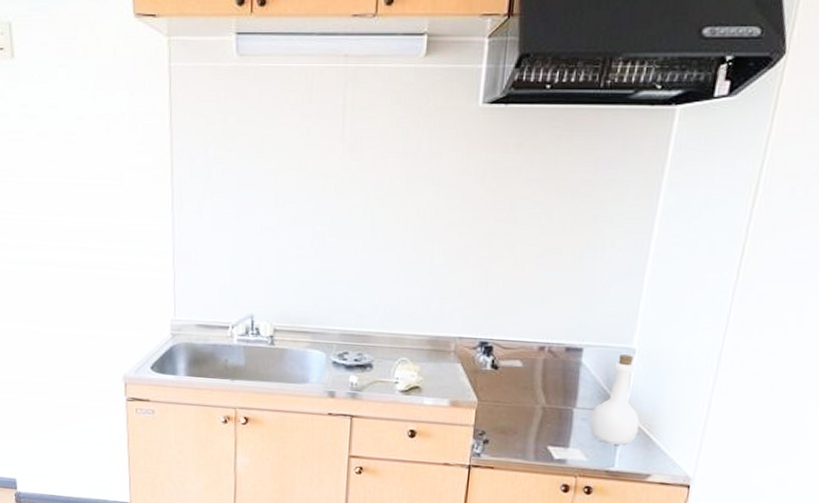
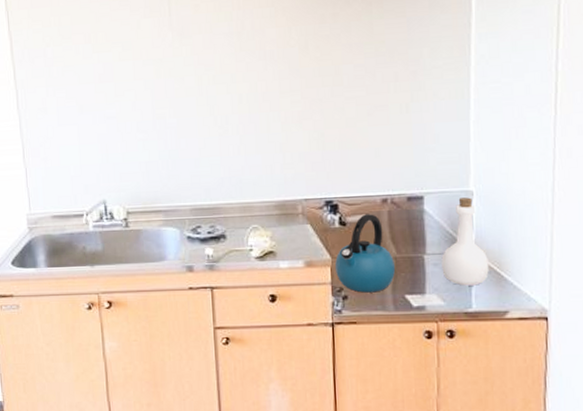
kettle: none [480,360,543,440] -> present [335,214,396,293]

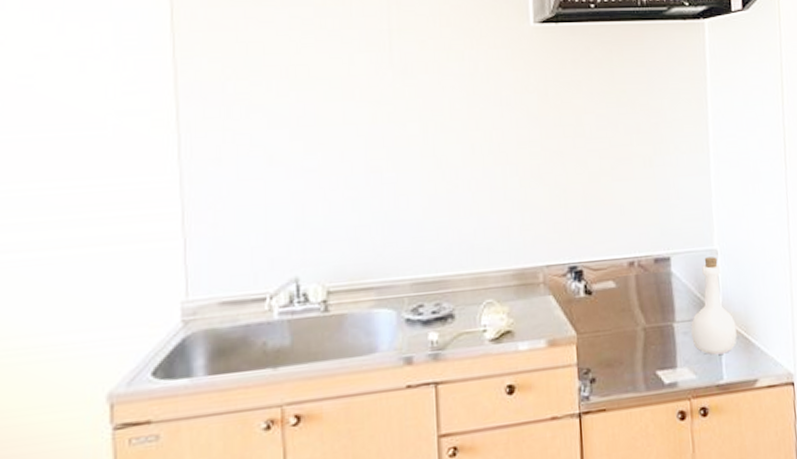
kettle: present [335,214,396,293] -> none [581,279,646,373]

